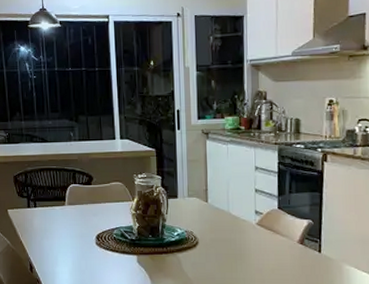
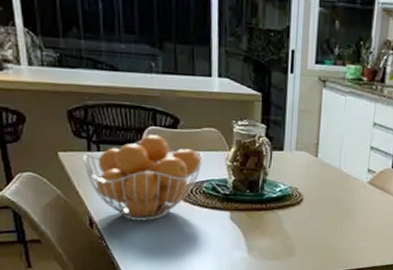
fruit basket: none [25,191,113,265] -> present [83,135,204,221]

